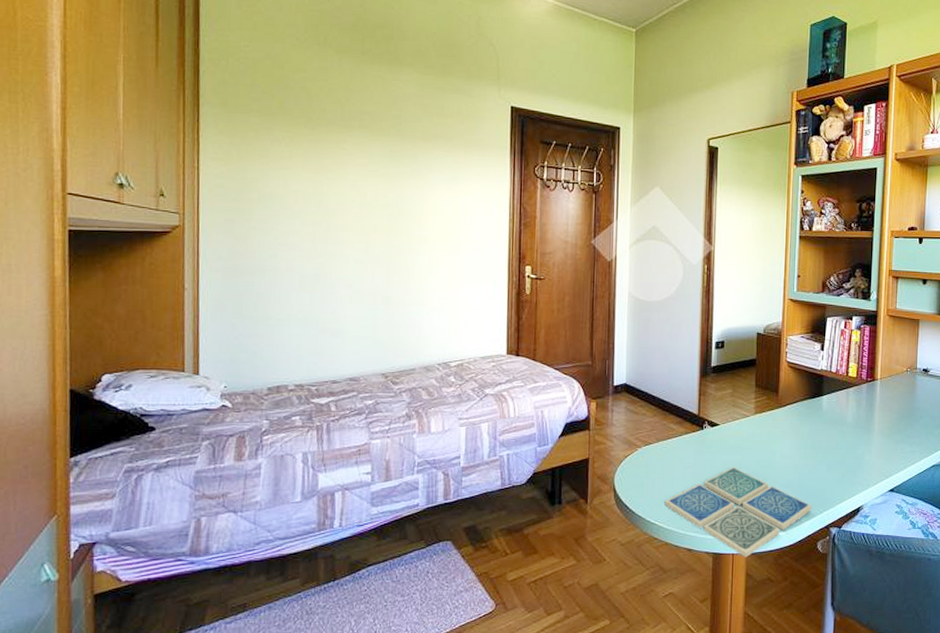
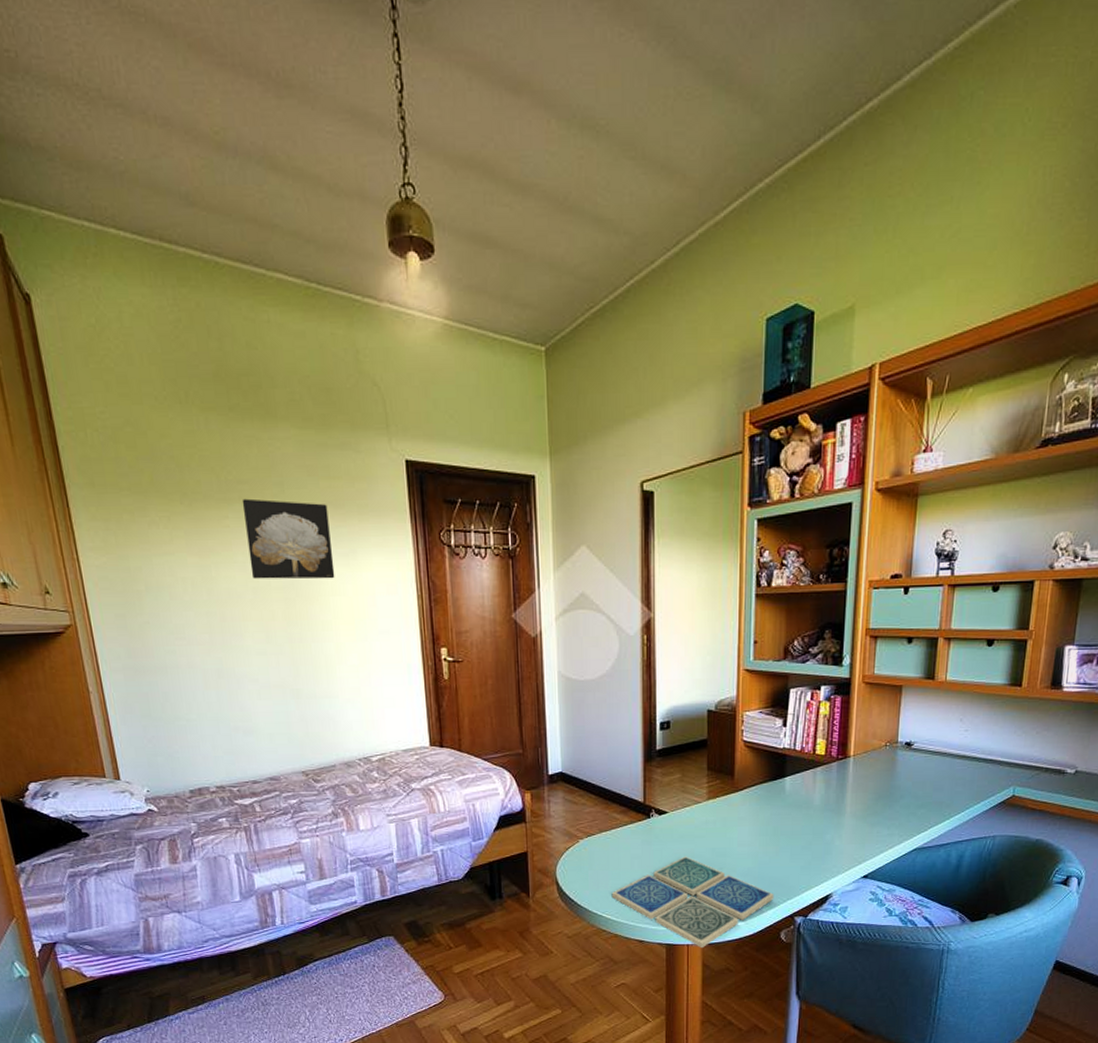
wall art: none [360,127,438,200] -> present [242,498,335,579]

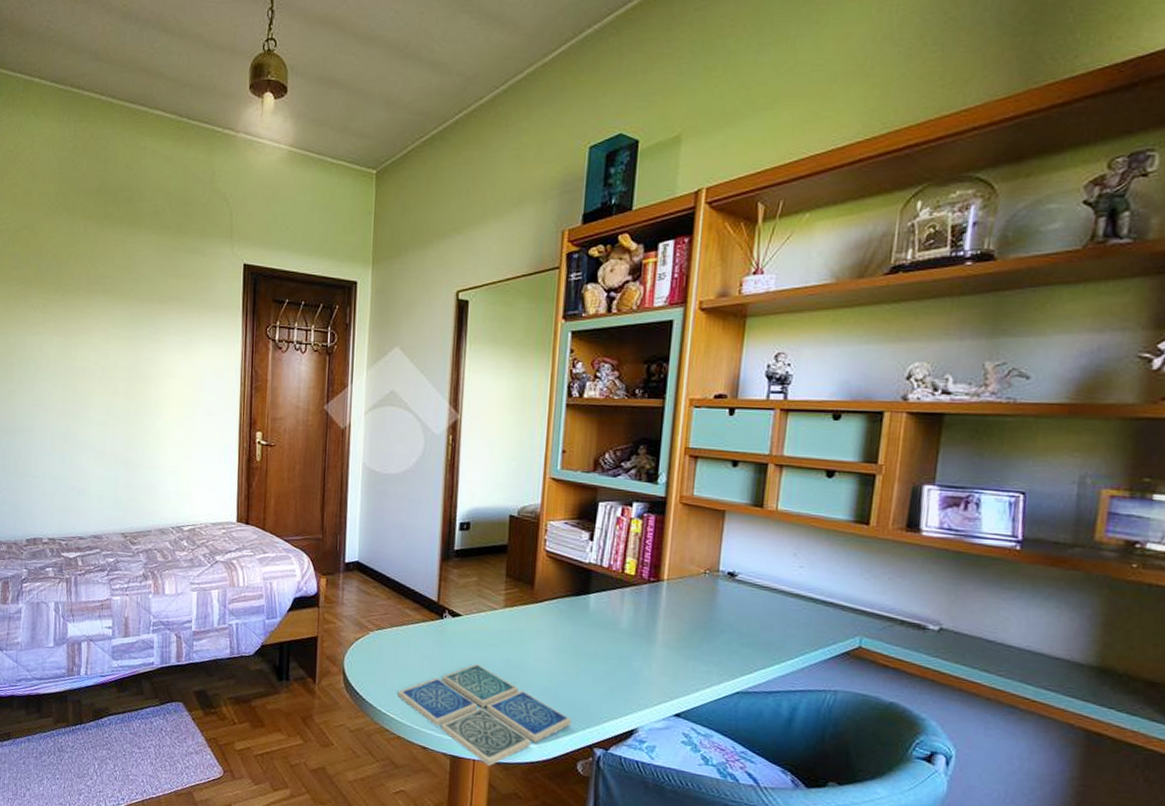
wall art: present [242,498,335,579] -> none [103,291,173,363]

